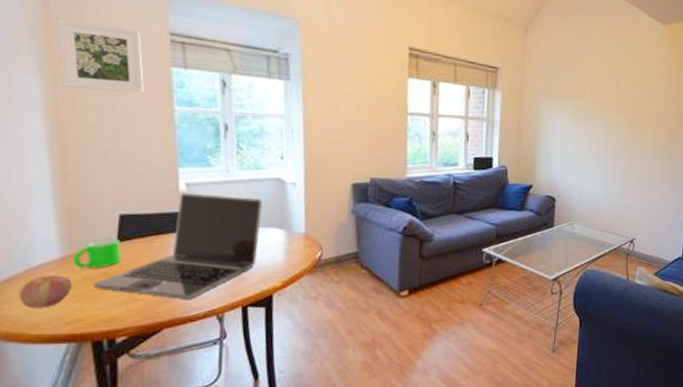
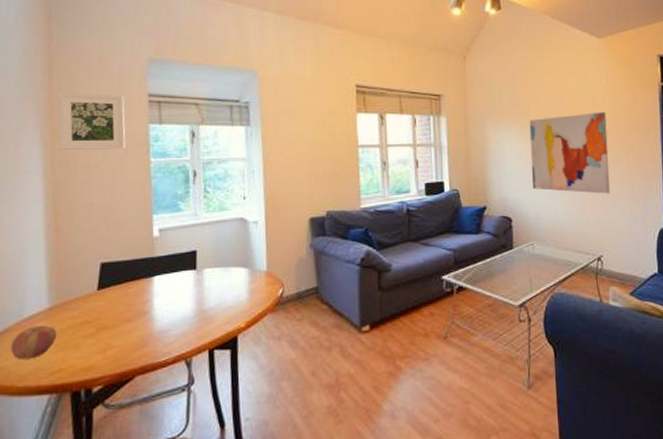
mug: present [72,238,122,269] -> none [58,286,101,317]
laptop: present [93,192,262,299] -> none [74,238,227,344]
wall art: none [578,101,659,182] -> present [529,111,610,194]

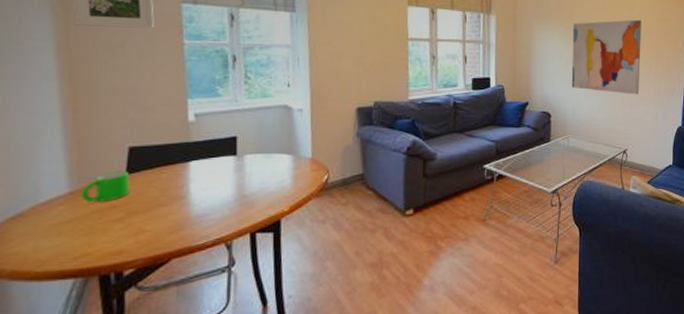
apple: present [10,325,57,360] -> none [25,210,81,245]
mug: none [58,286,101,317] -> present [80,171,131,202]

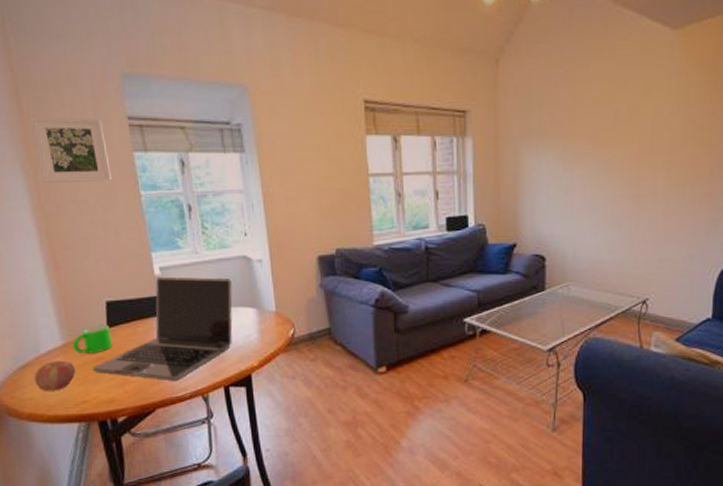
apple: none [25,210,81,245] -> present [34,360,76,391]
laptop: none [101,123,270,228] -> present [92,276,233,380]
wall art: present [571,19,642,95] -> none [572,128,672,229]

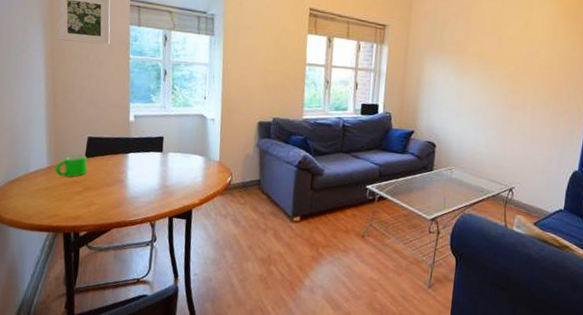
apple: present [34,360,76,391] -> none [19,179,54,204]
laptop: present [92,276,233,380] -> none [67,122,188,207]

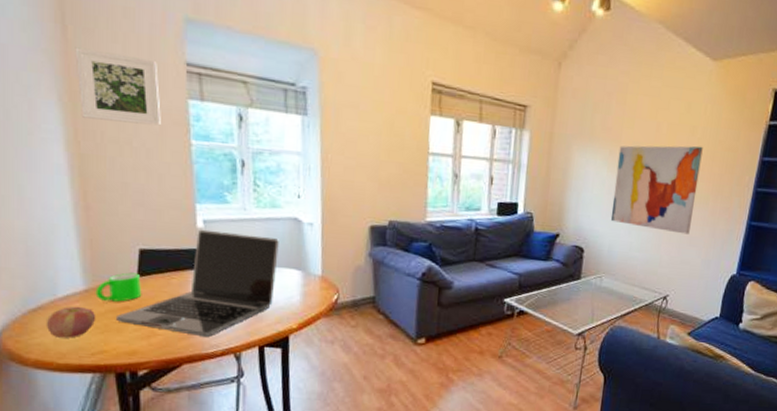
apple: none [19,179,54,204] -> present [46,306,96,338]
laptop: none [67,122,188,207] -> present [115,229,279,337]
wall art: none [459,56,541,134] -> present [610,145,703,235]

